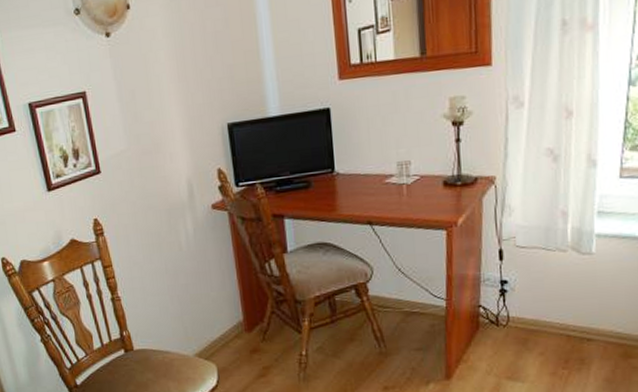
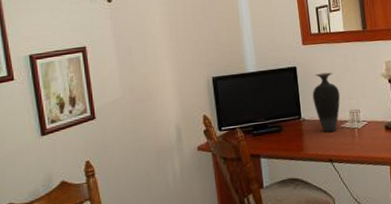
vase: none [349,113,386,189] -> present [312,72,340,132]

